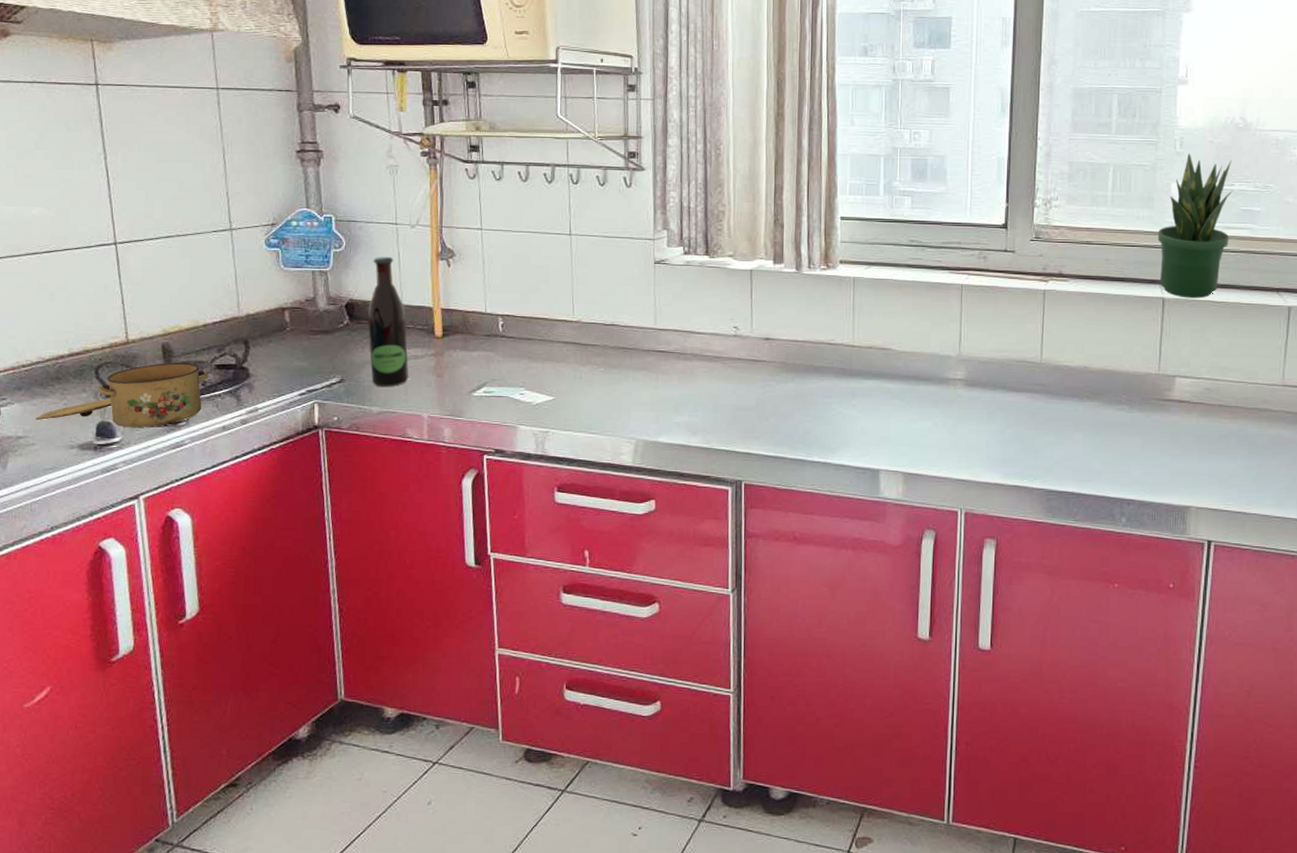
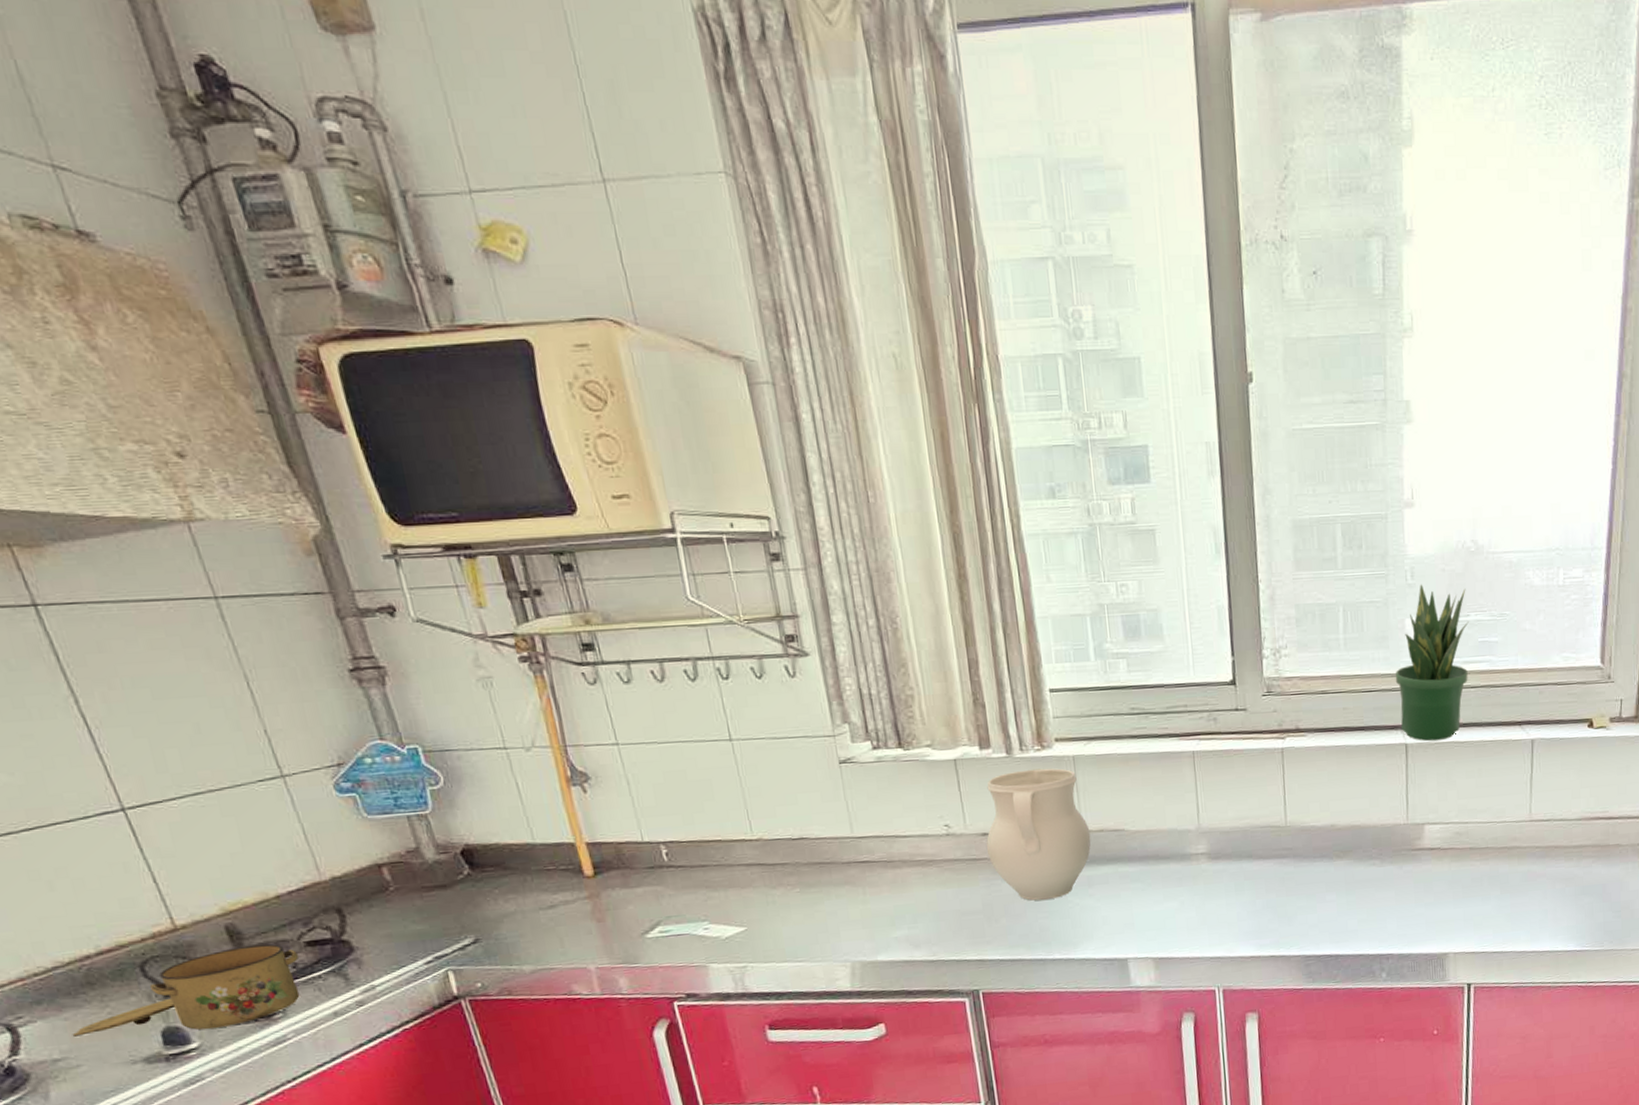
bottle: present [367,256,409,386] -> none [484,788,563,941]
ceramic jug: none [768,285,860,405] -> present [986,768,1091,901]

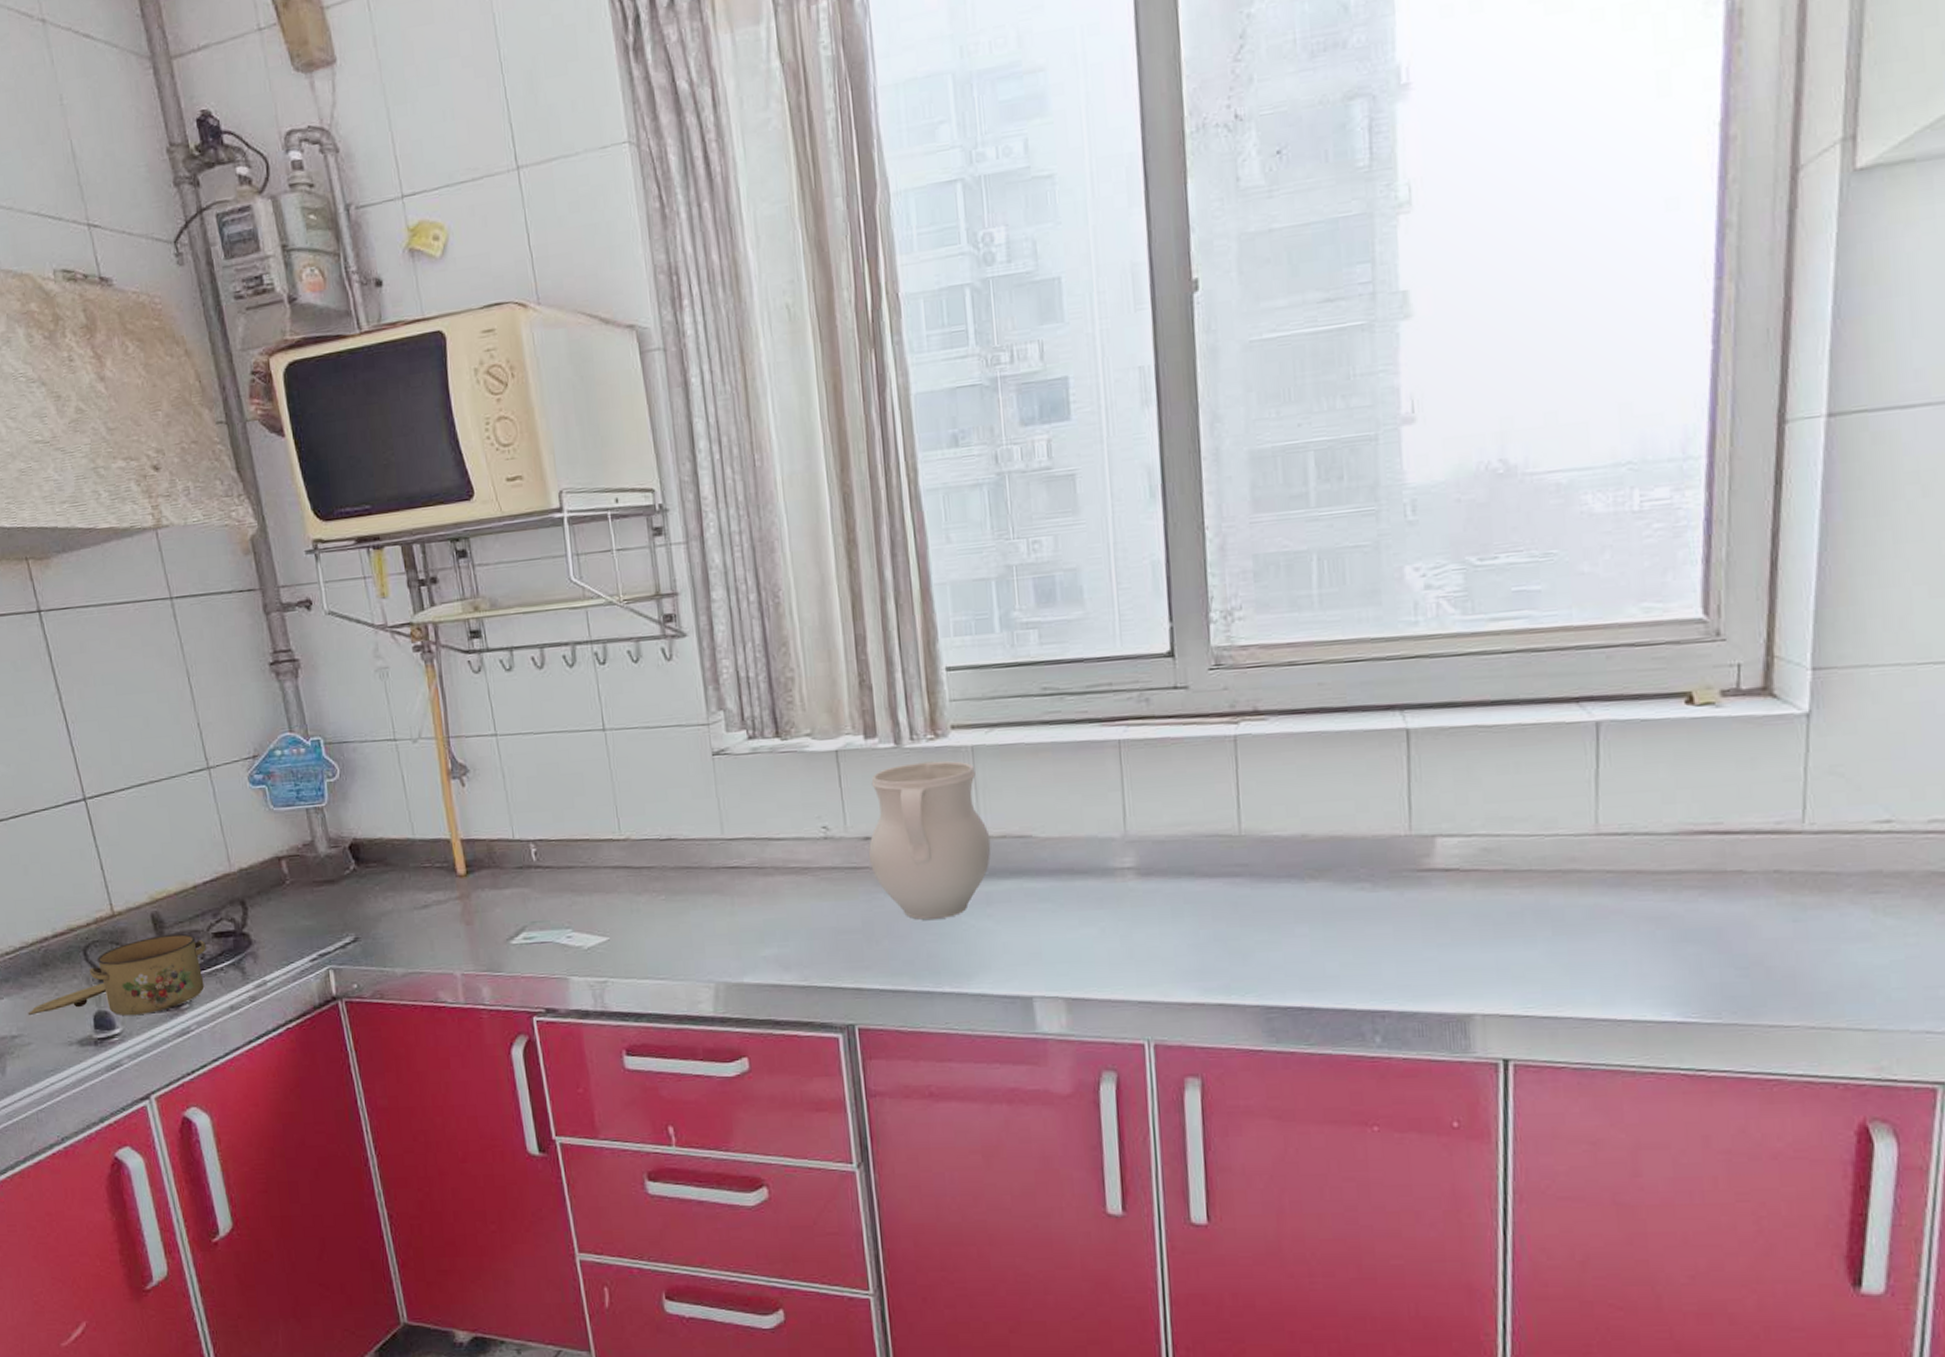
planter: present [1395,584,1469,742] -> none [1390,520,1497,726]

